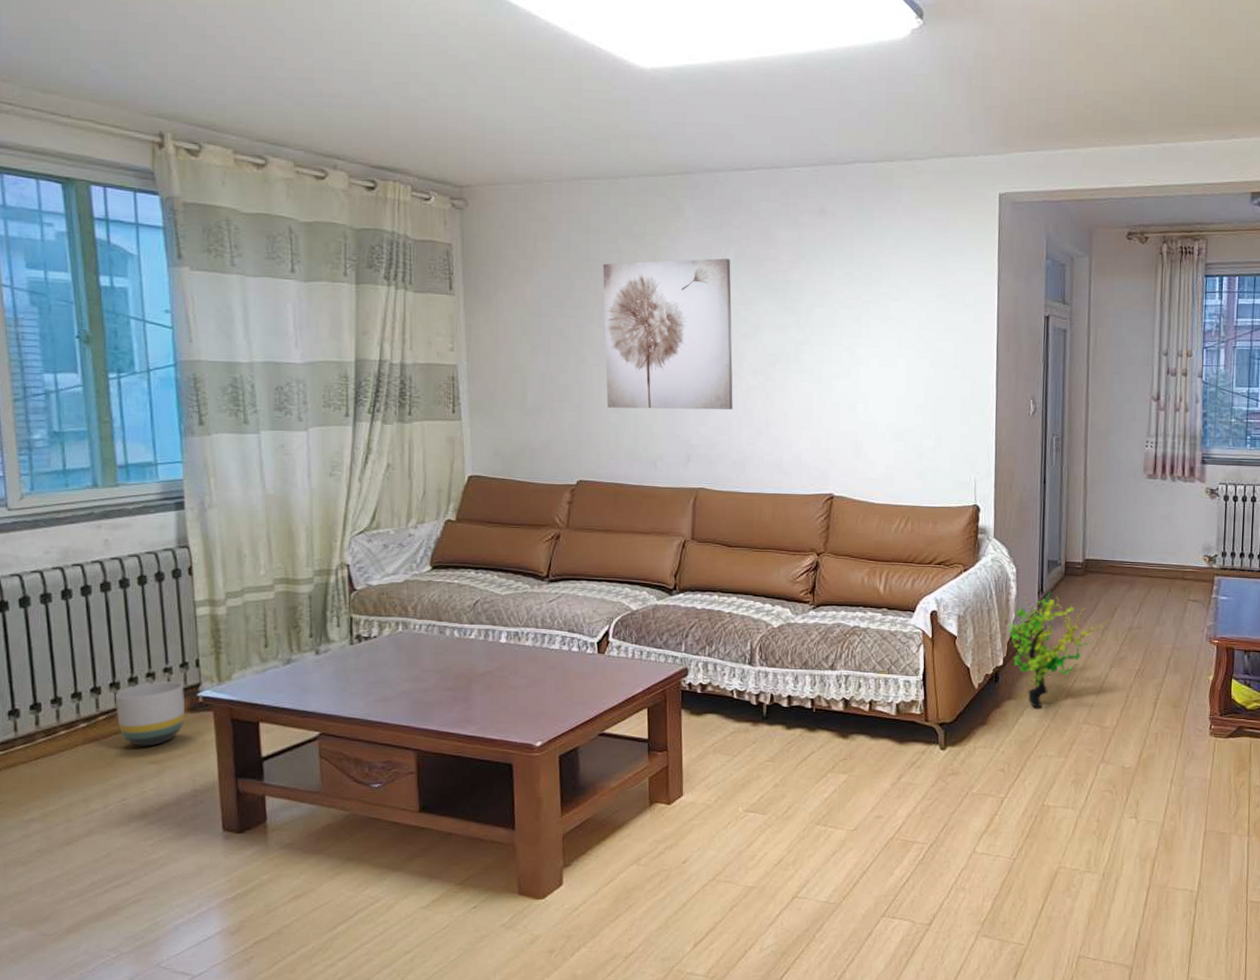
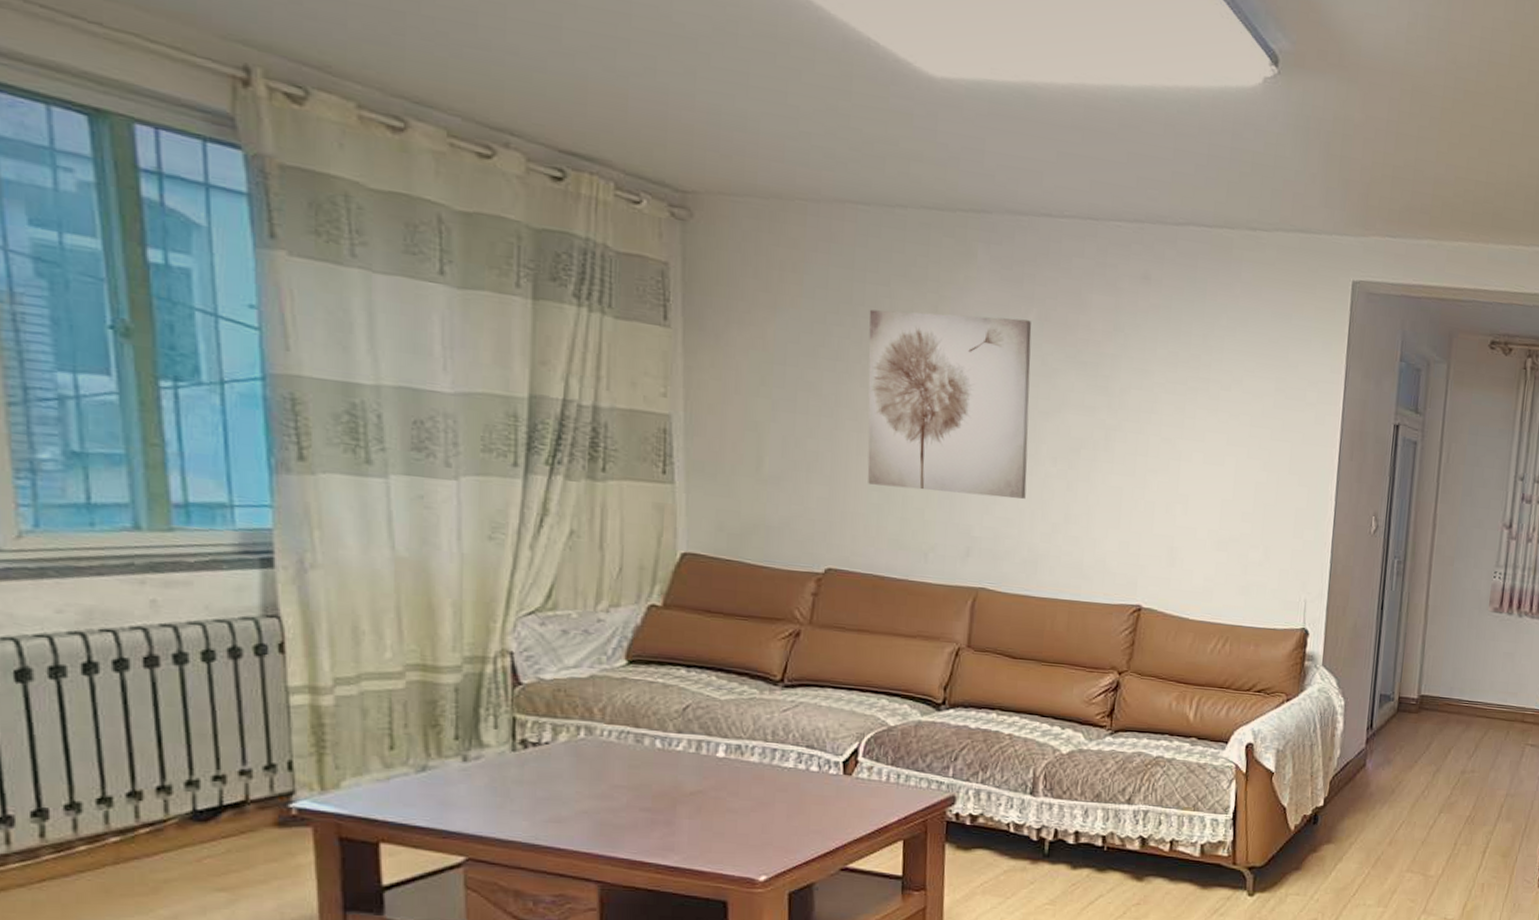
planter: present [116,681,184,747] -> none [166,786,270,870]
decorative plant: present [1008,590,1110,709] -> none [1331,727,1442,855]

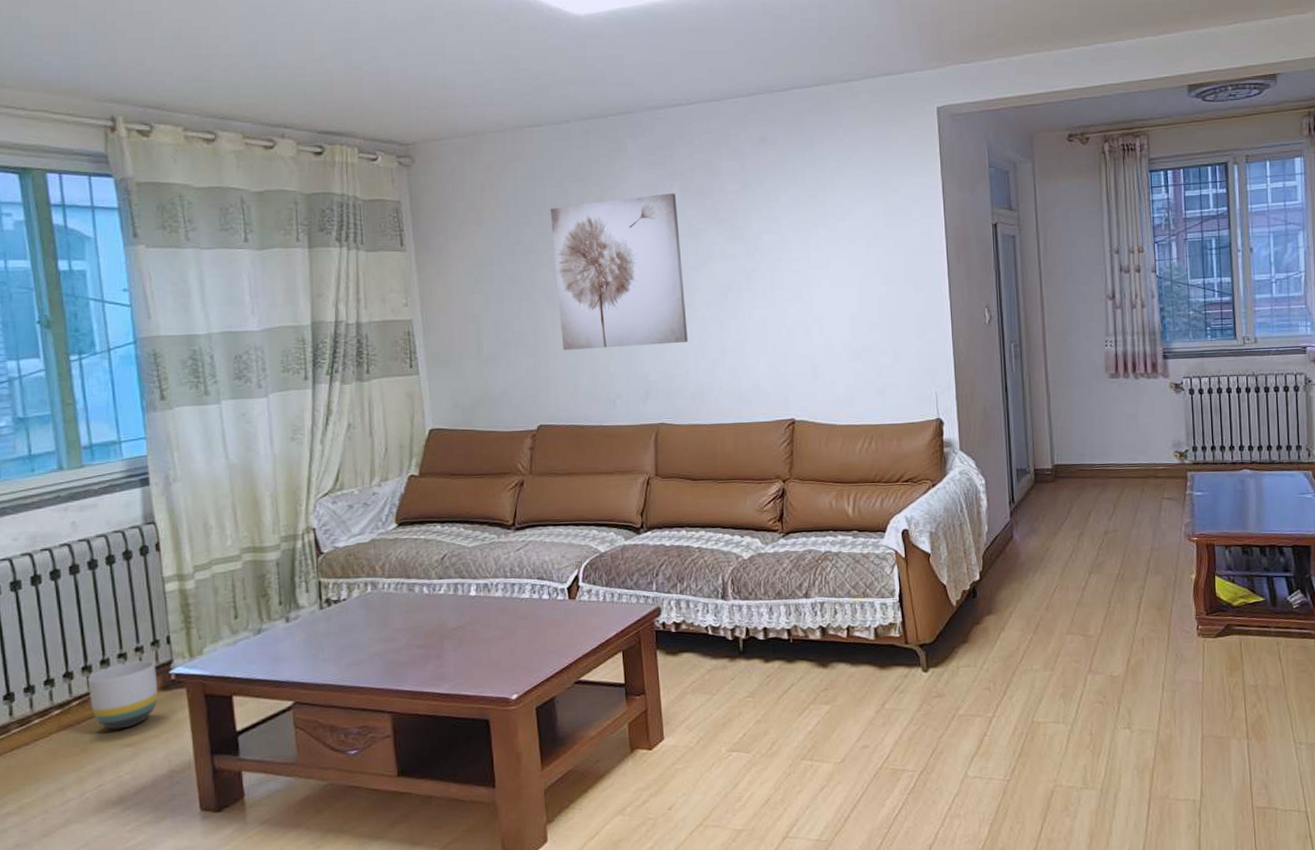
planter: none [166,786,270,870] -> present [88,660,158,730]

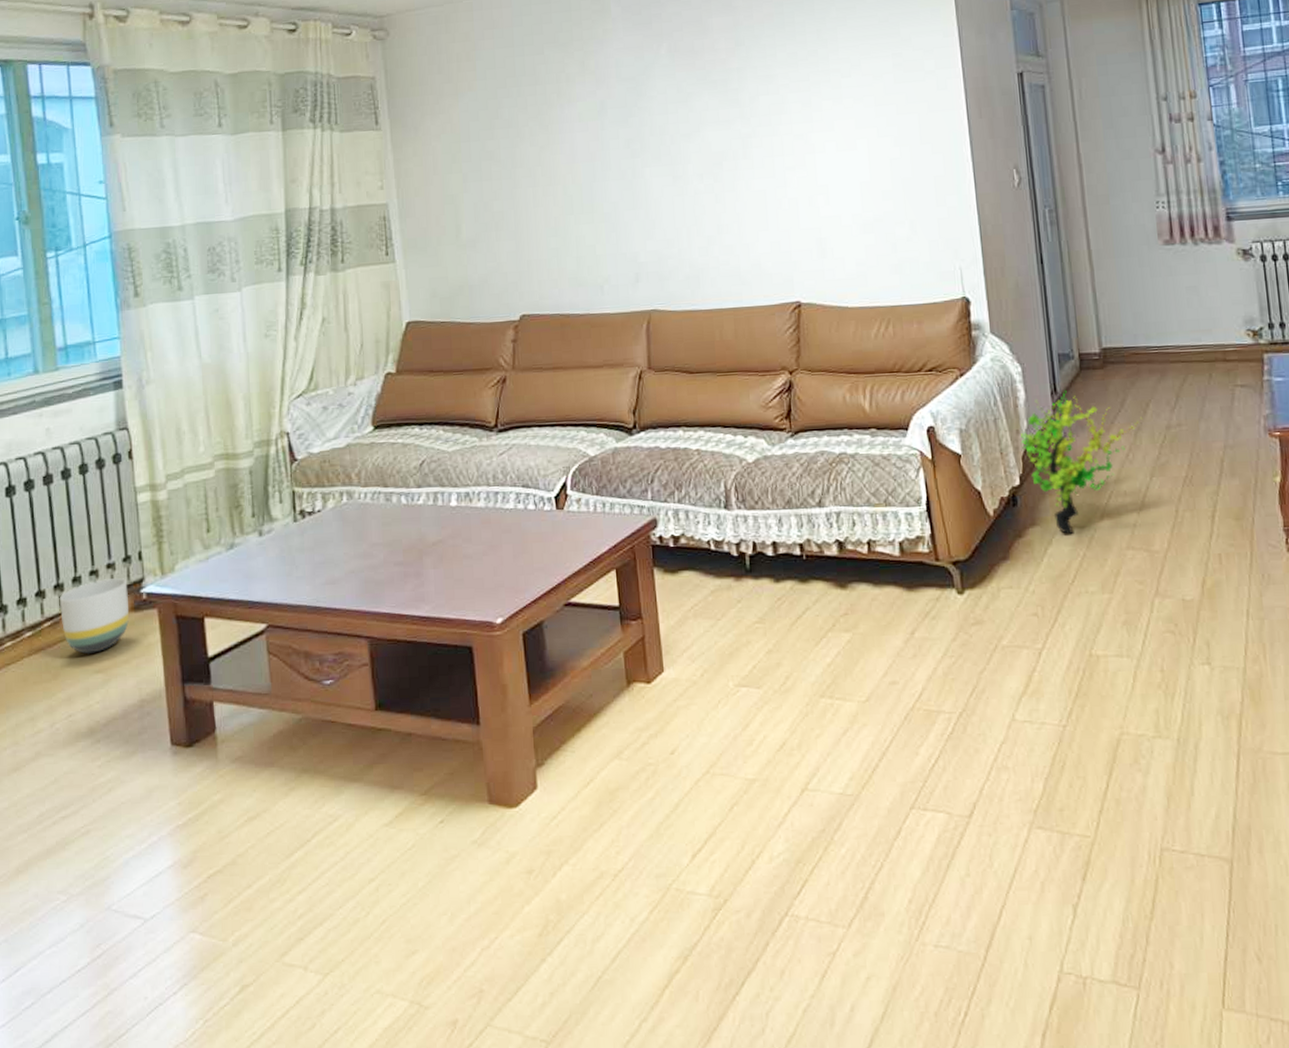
wall art: present [550,193,688,350] -> none [530,55,680,231]
decorative plant: none [982,499,1084,622] -> present [1021,389,1142,535]

